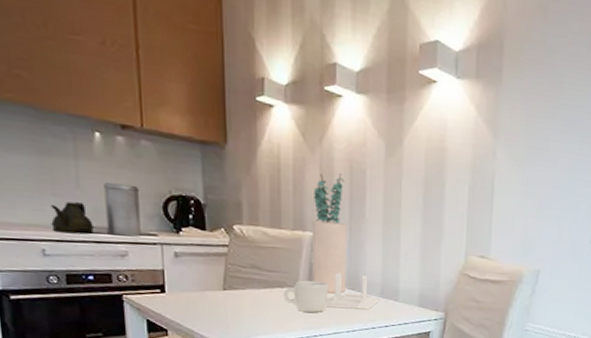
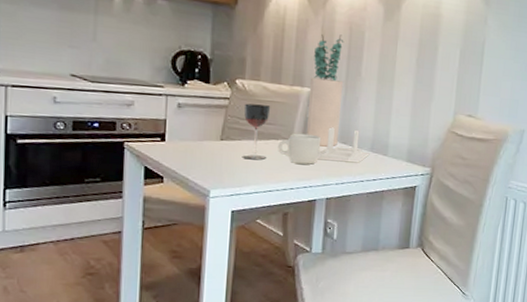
teapot: present [51,202,95,235] -> none [65,53,106,85]
canister: present [104,182,141,237] -> none [117,36,151,88]
wineglass: none [244,250,273,310] -> present [242,103,271,160]

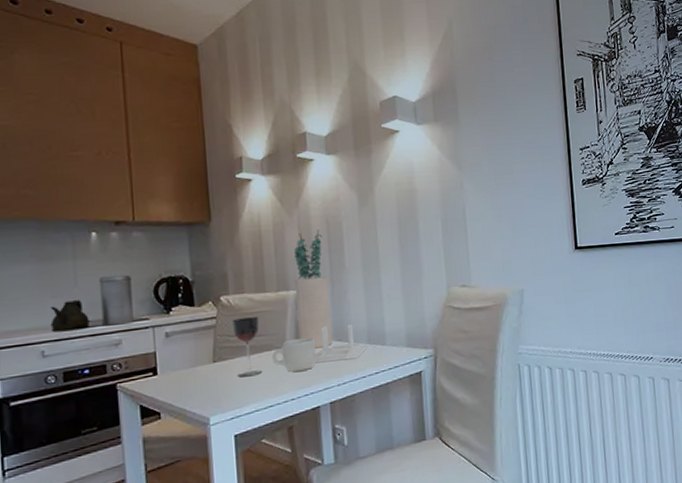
teapot: none [65,53,106,85] -> present [50,300,91,333]
canister: none [117,36,151,88] -> present [99,274,134,327]

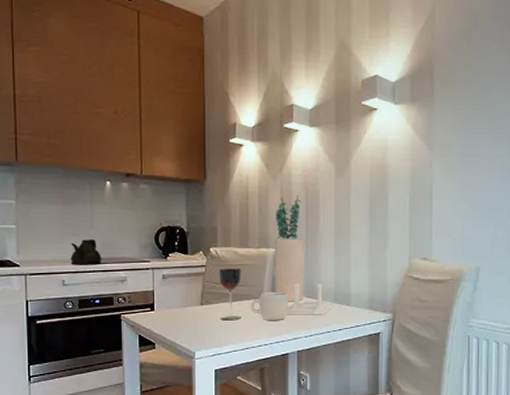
canister: present [99,274,134,327] -> none [111,221,137,265]

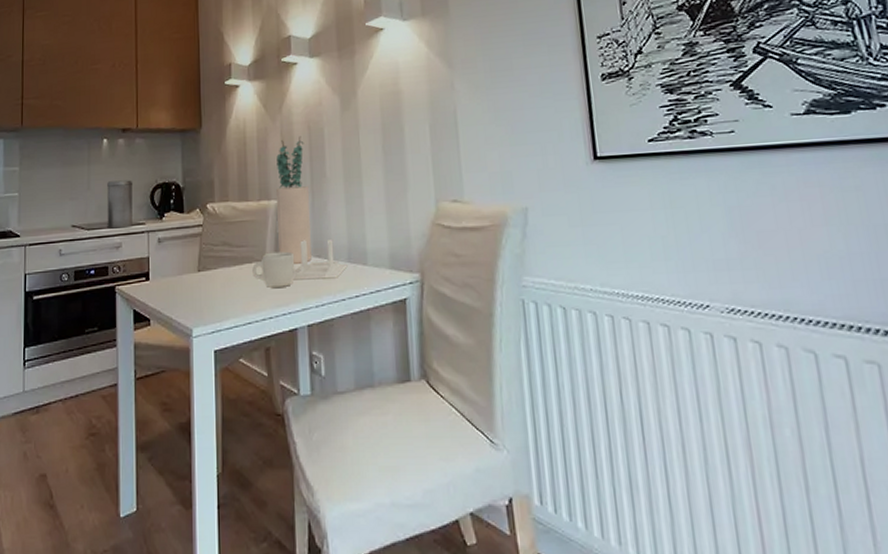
teapot: present [70,239,103,265] -> none [67,203,98,233]
canister: none [111,221,137,265] -> present [107,180,132,230]
wineglass: present [218,269,242,321] -> none [216,226,242,290]

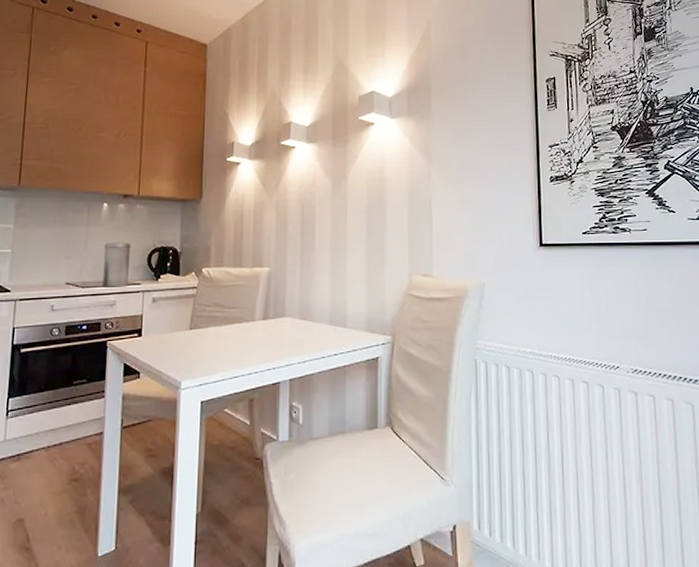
cup: present [252,251,295,288] -> none [242,313,282,345]
vase: present [276,136,312,264] -> none [268,212,299,325]
napkin holder: present [293,238,348,280] -> none [279,303,329,339]

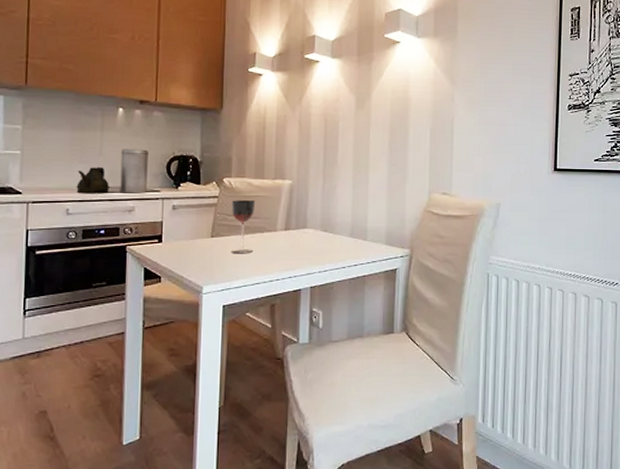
teapot: none [61,262,94,290] -> present [76,167,110,194]
wineglass: none [209,290,234,346] -> present [231,200,256,254]

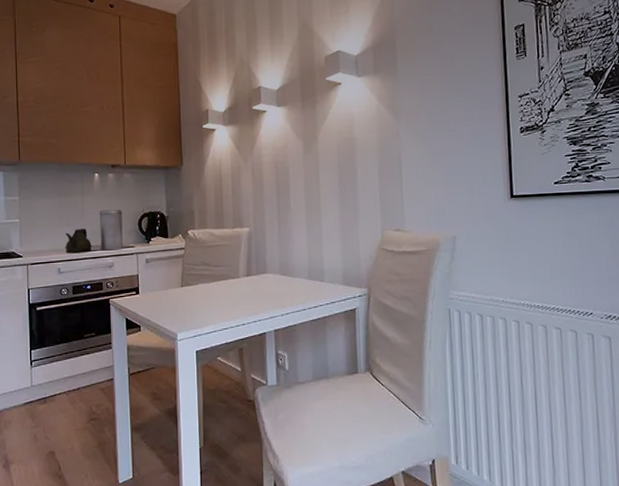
wineglass: present [231,200,256,254] -> none [196,249,219,302]

